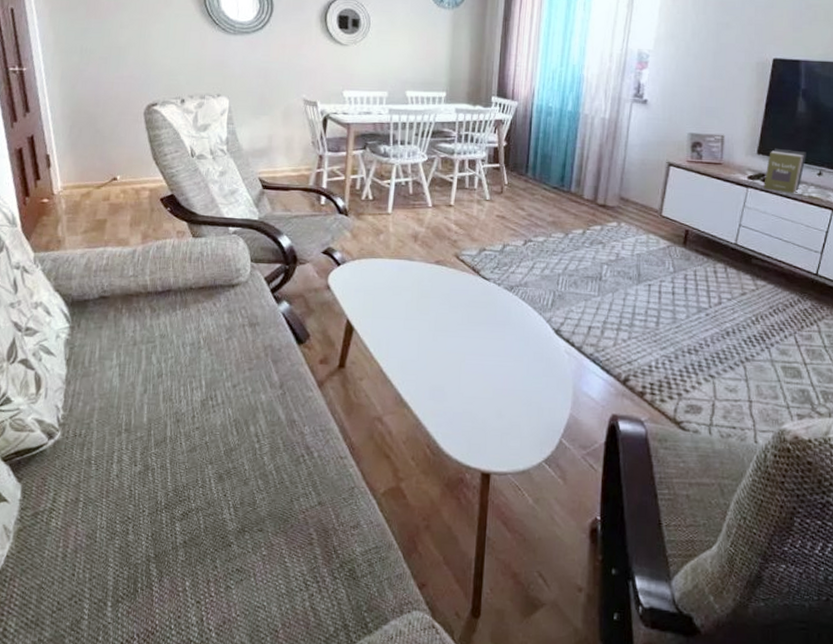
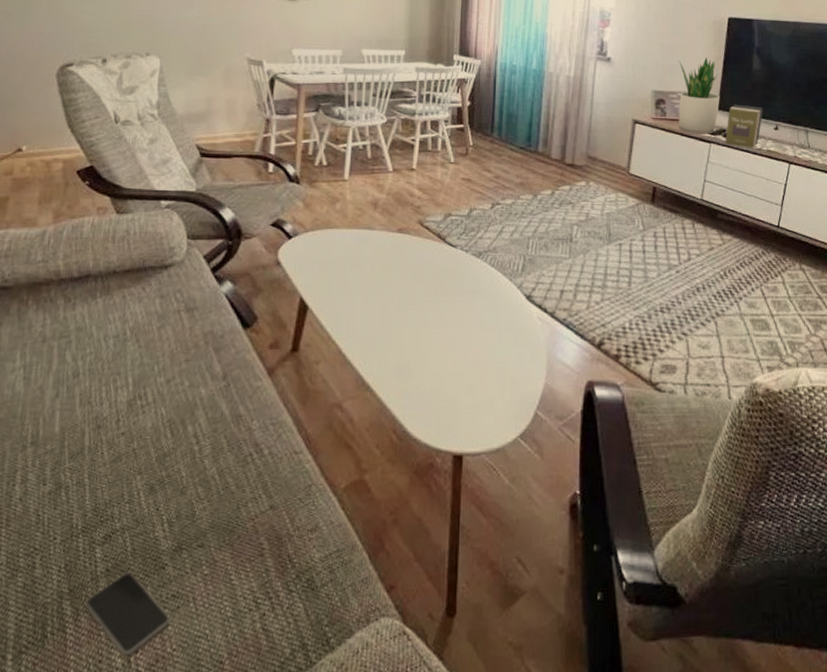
mobile phone: none [167,546,235,616] -> present [85,572,171,657]
planter: none [714,100,761,180] -> present [678,58,720,135]

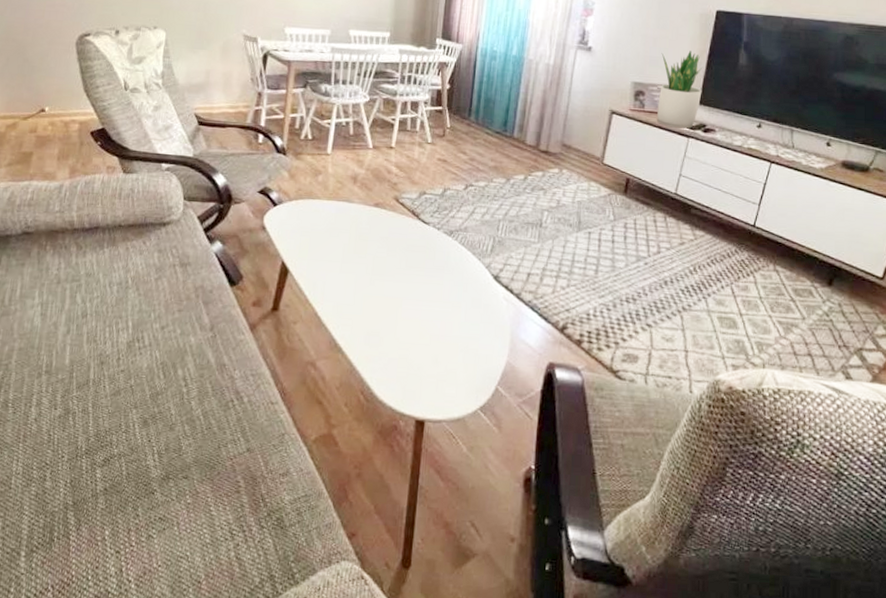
mobile phone: present [85,572,171,657] -> none [86,493,158,566]
books: present [725,104,763,148] -> none [704,99,747,145]

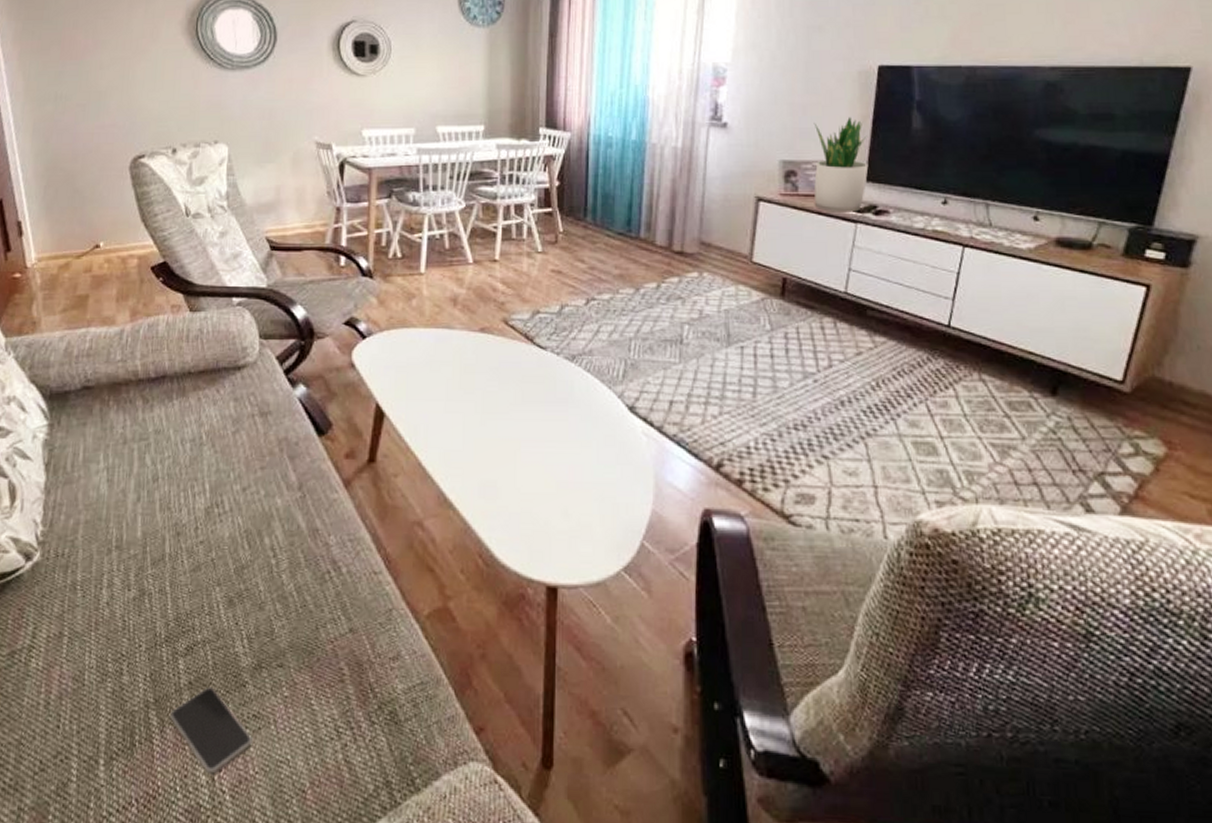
mobile phone: none [86,493,158,566] -> present [170,687,252,774]

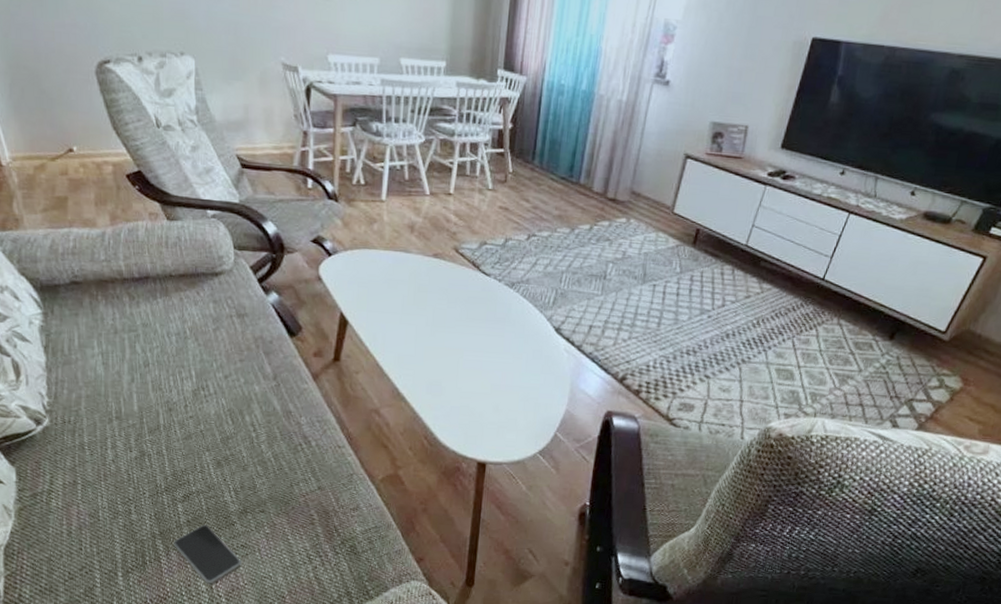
planter: present [813,117,869,214] -> none [733,86,790,176]

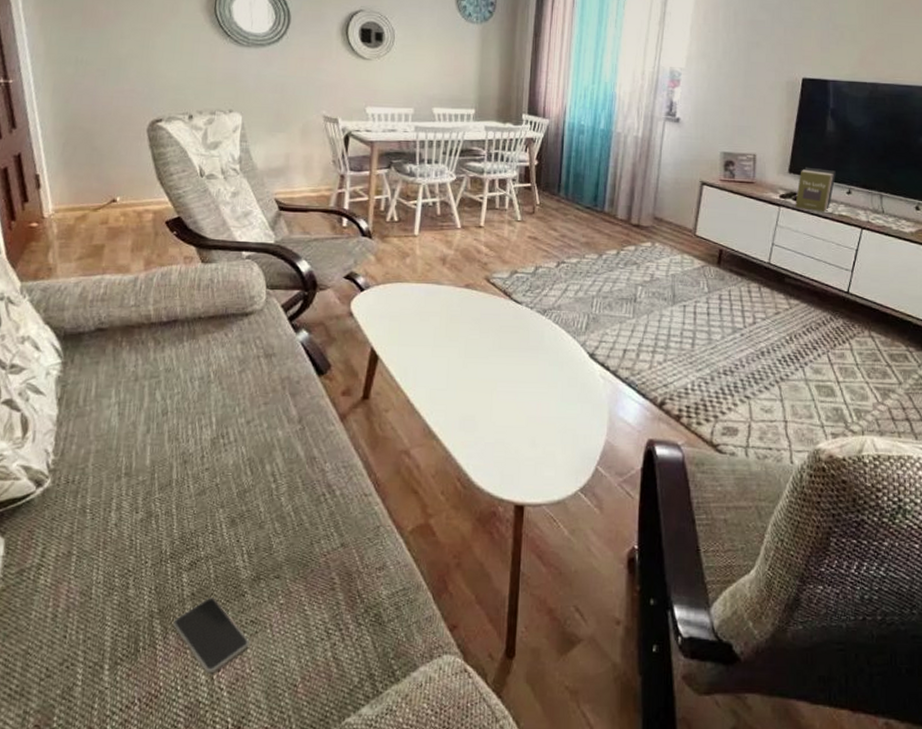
books: none [782,142,832,194] -> present [795,167,836,212]

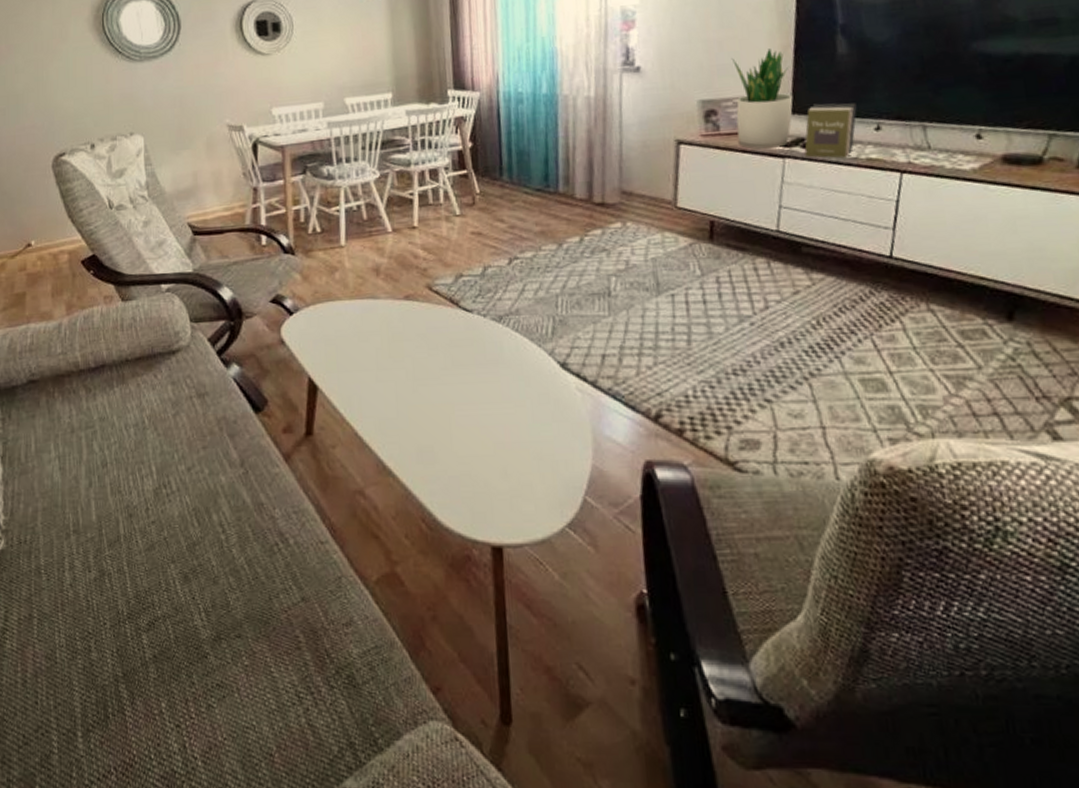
mobile phone: present [173,597,250,674] -> none [139,659,218,742]
planter: none [747,119,791,198] -> present [731,49,793,150]

